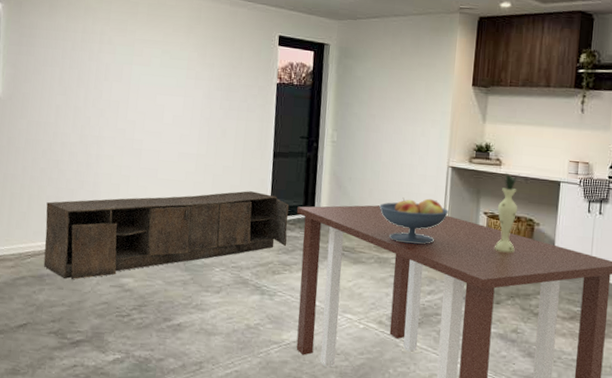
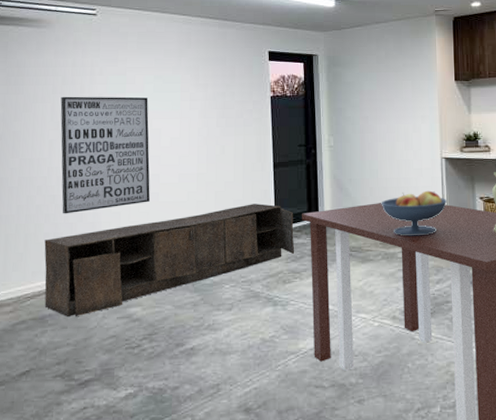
wall art: none [64,62,154,180] -> present [60,96,150,214]

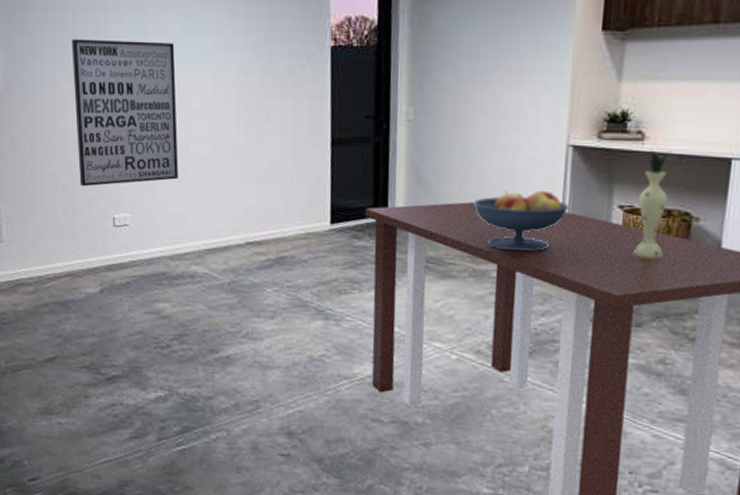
sideboard: present [44,203,295,317] -> none [62,190,355,306]

